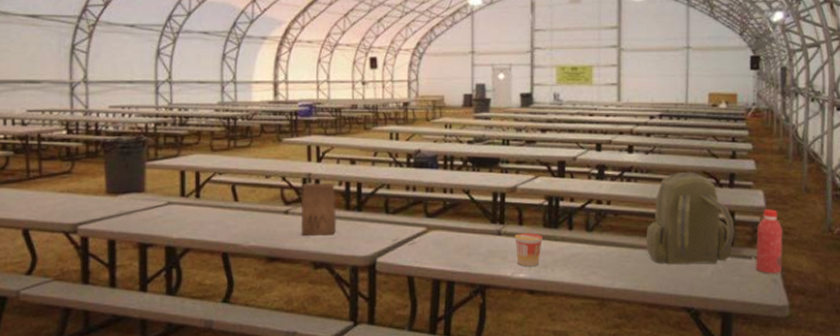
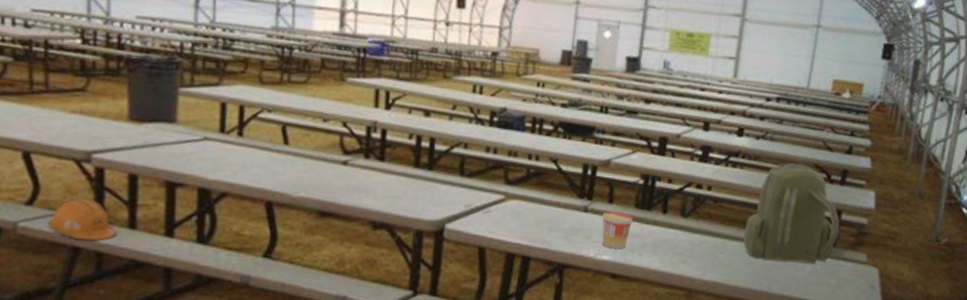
hard hat: none [44,265,100,301] -> present [47,198,116,241]
paper bag: present [300,182,337,235] -> none [360,132,404,194]
beverage bottle: present [752,209,783,275] -> none [852,211,889,281]

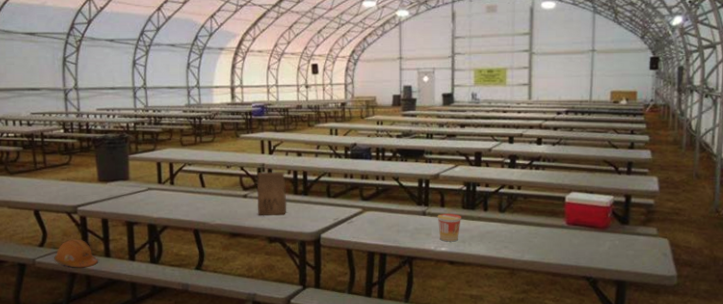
paper bag: none [360,132,404,194] -> present [256,171,287,215]
backpack: present [743,163,840,264] -> none [551,160,631,240]

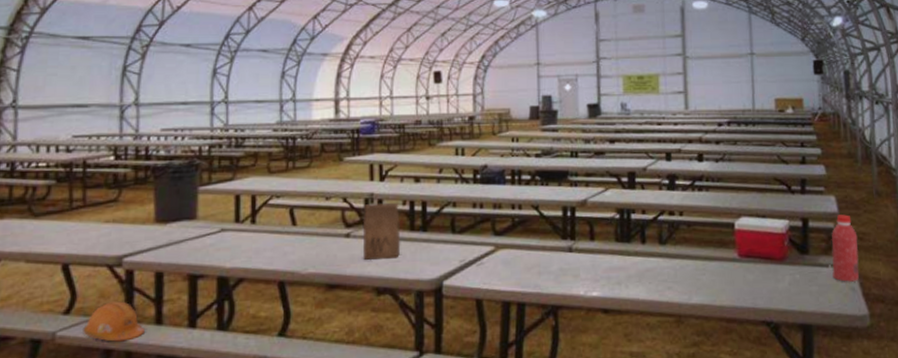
food container: present [437,214,461,242] -> none [586,248,615,285]
beverage bottle: none [645,193,674,250] -> present [828,214,859,283]

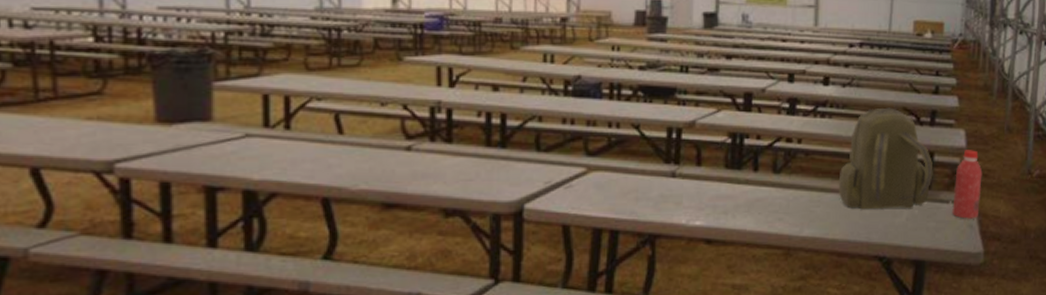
hard hat: present [83,301,145,342] -> none [66,214,149,262]
paper bag: present [362,202,401,260] -> none [427,112,475,177]
backpack: none [720,179,810,276] -> present [838,107,933,210]

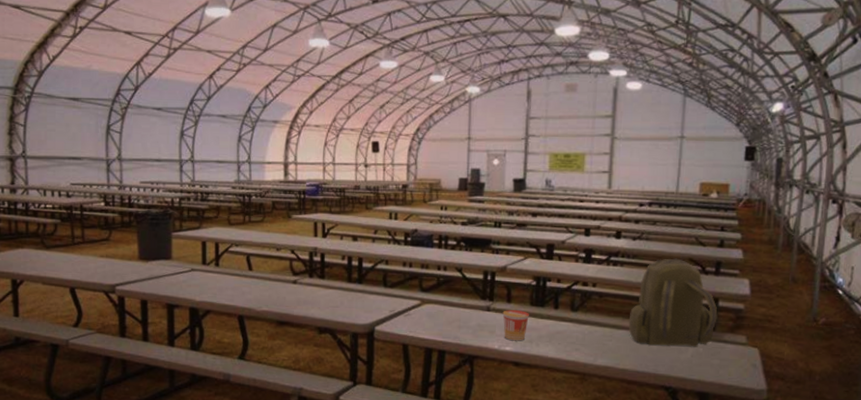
food container: none [691,175,723,213] -> present [502,310,529,341]
beverage bottle: present [949,150,983,220] -> none [733,297,767,360]

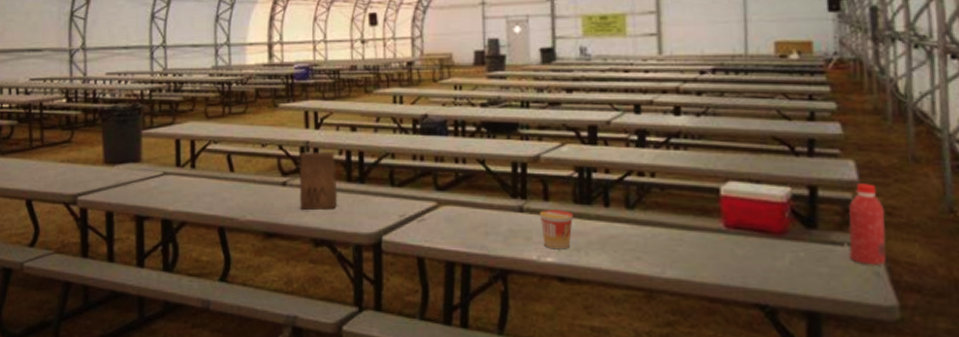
paper bag: none [307,256,340,304] -> present [299,151,338,210]
backpack: present [628,258,718,347] -> none [701,137,819,251]
beverage bottle: none [733,297,767,360] -> present [844,183,887,267]

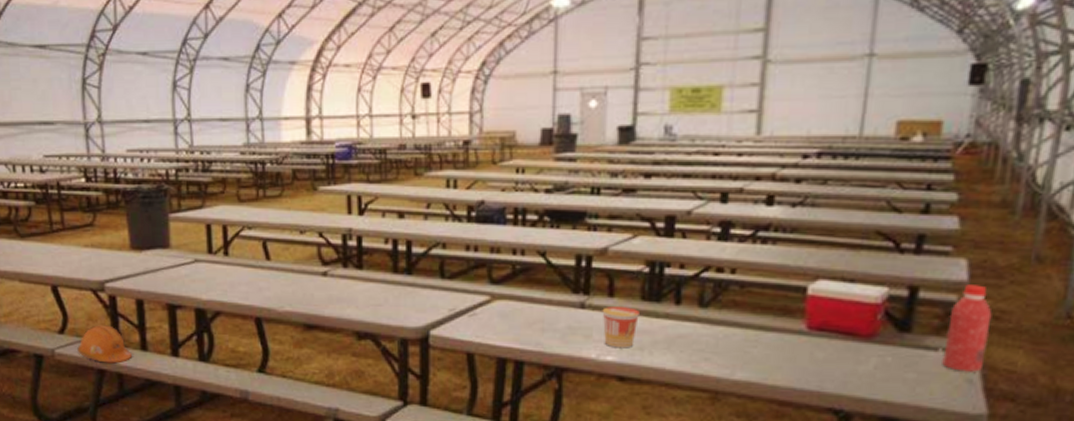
hard hat: none [46,237,99,276] -> present [77,325,132,364]
paper bag: present [299,151,338,210] -> none [340,239,383,302]

